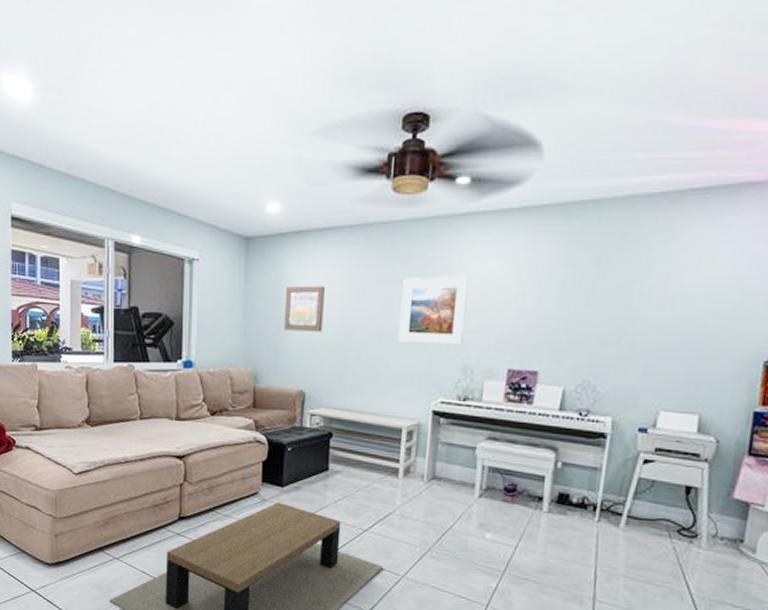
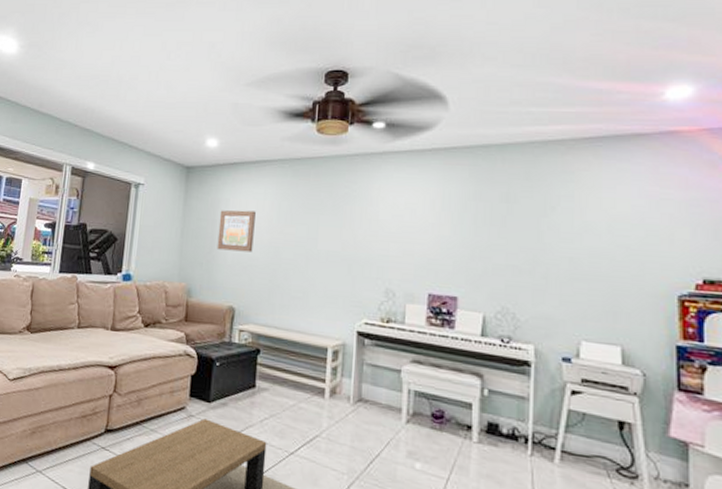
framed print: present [398,276,469,345] -> none [322,206,387,269]

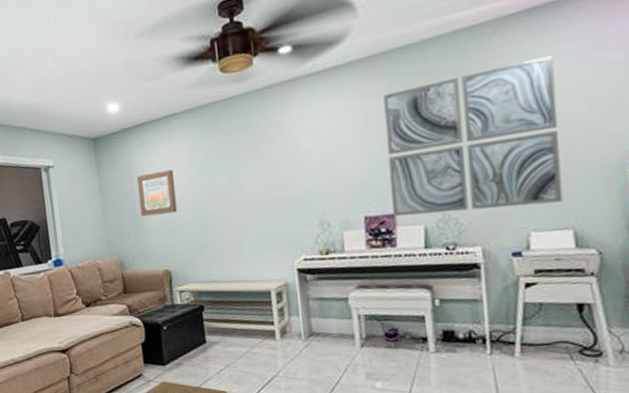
wall art: none [456,180,616,318] -> present [383,54,563,217]

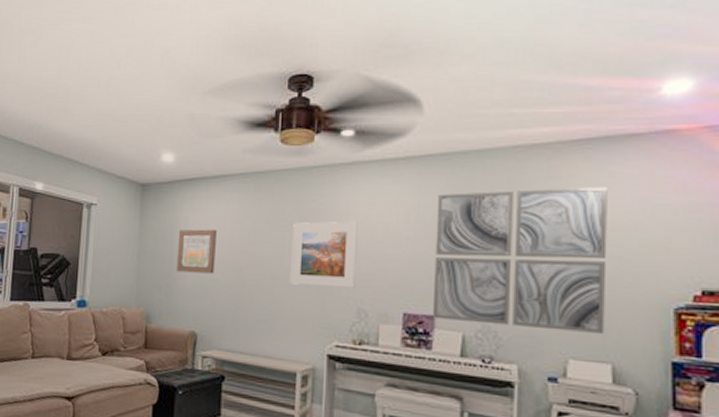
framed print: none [246,136,315,209] -> present [289,221,358,288]

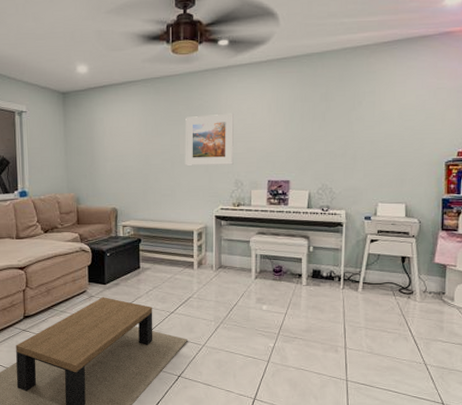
wall art: present [176,229,217,274] -> none [96,126,127,163]
wall art: present [433,186,608,334] -> none [289,76,406,184]

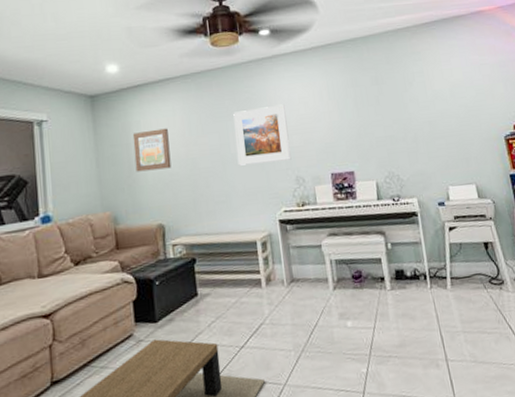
wall art: none [96,126,127,163] -> present [132,128,172,172]

